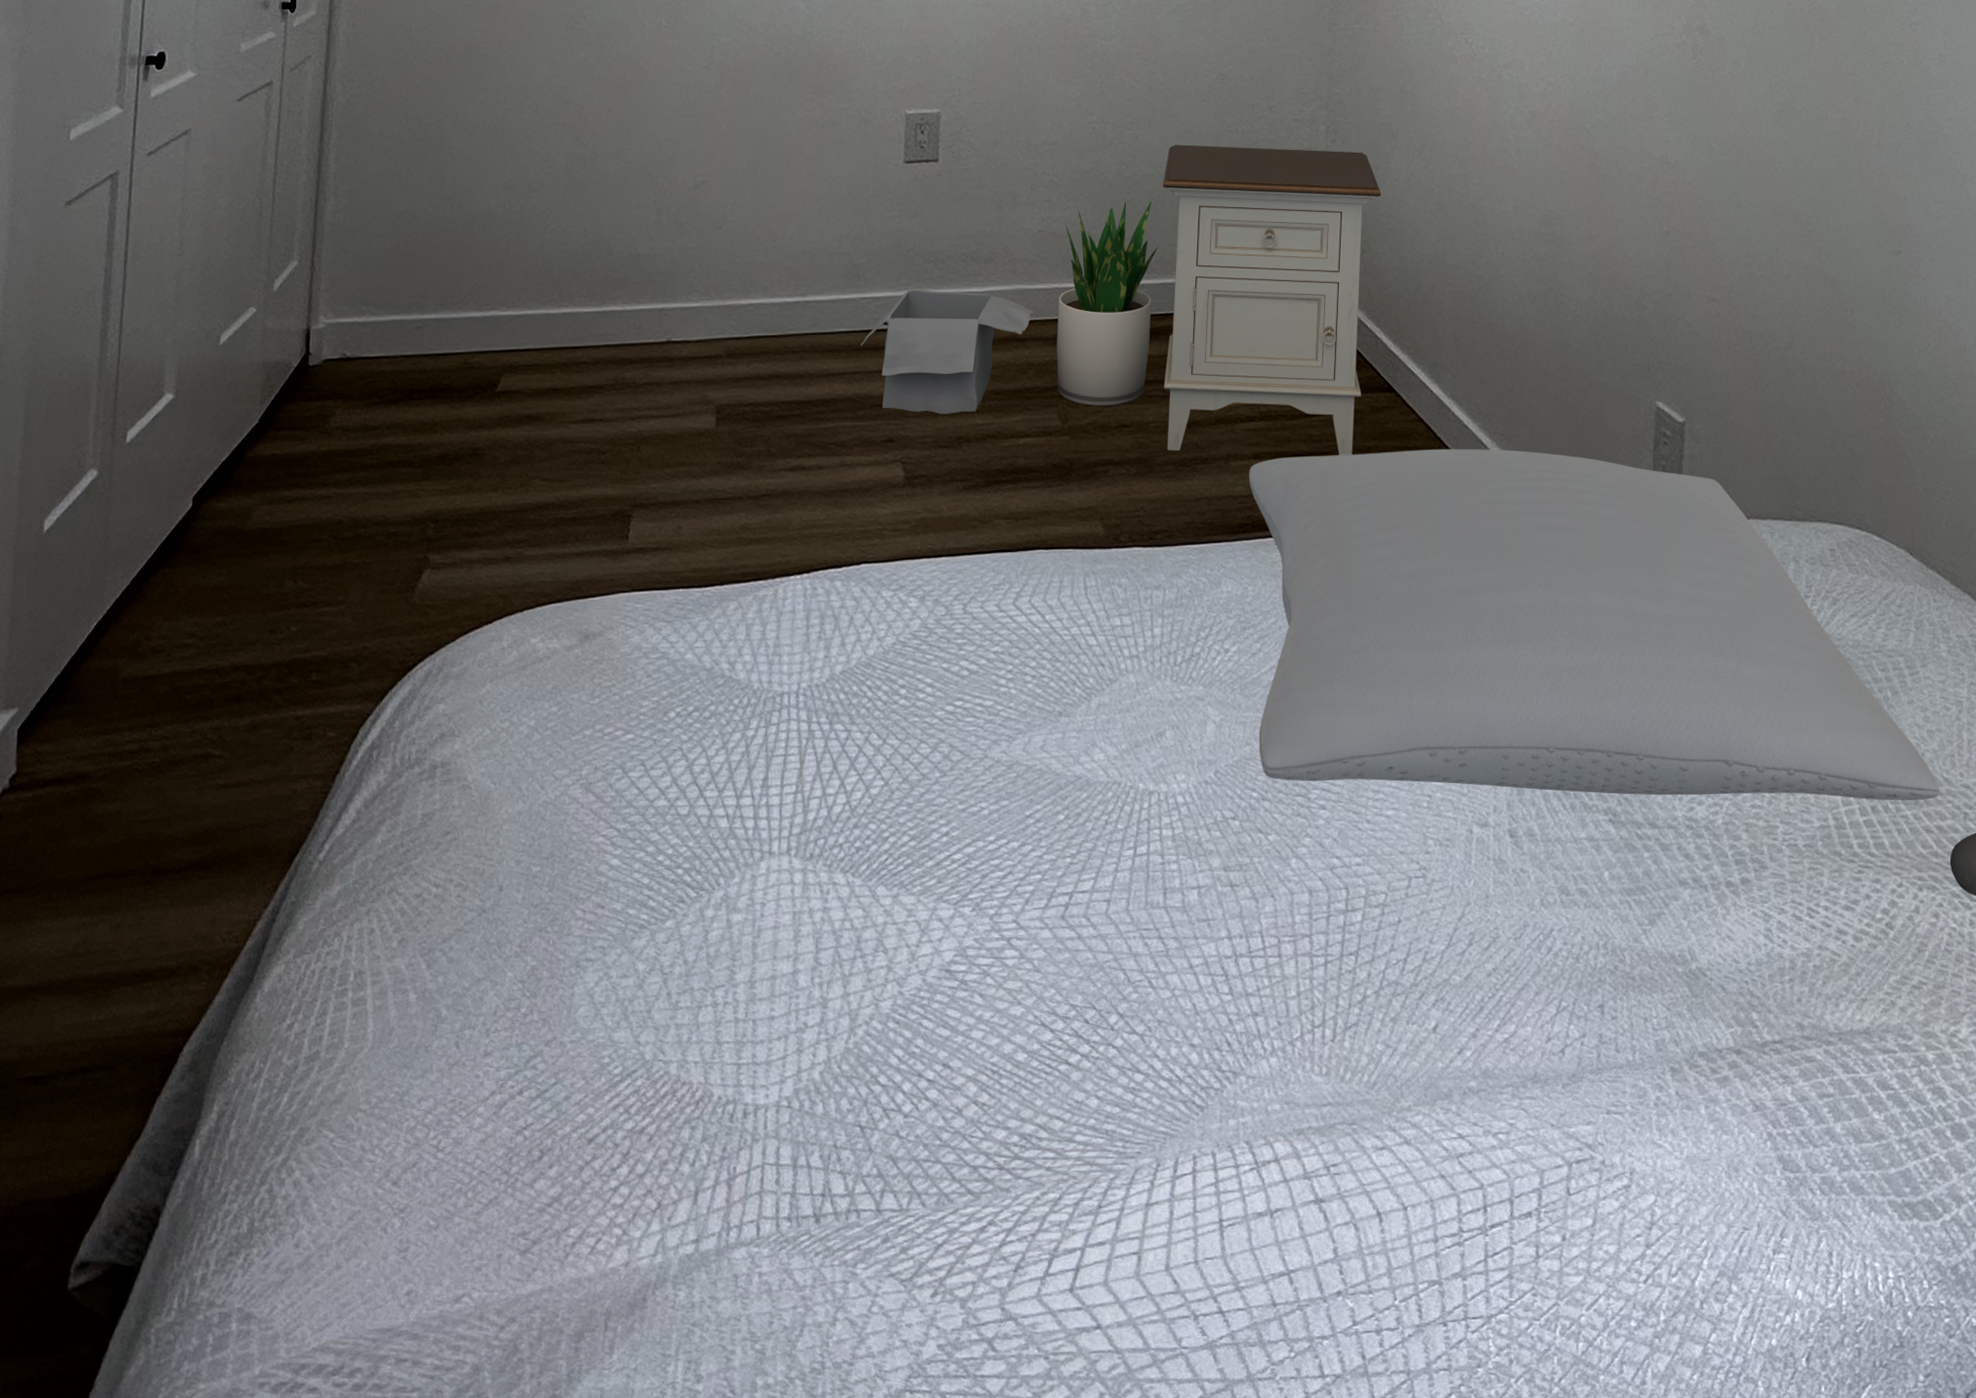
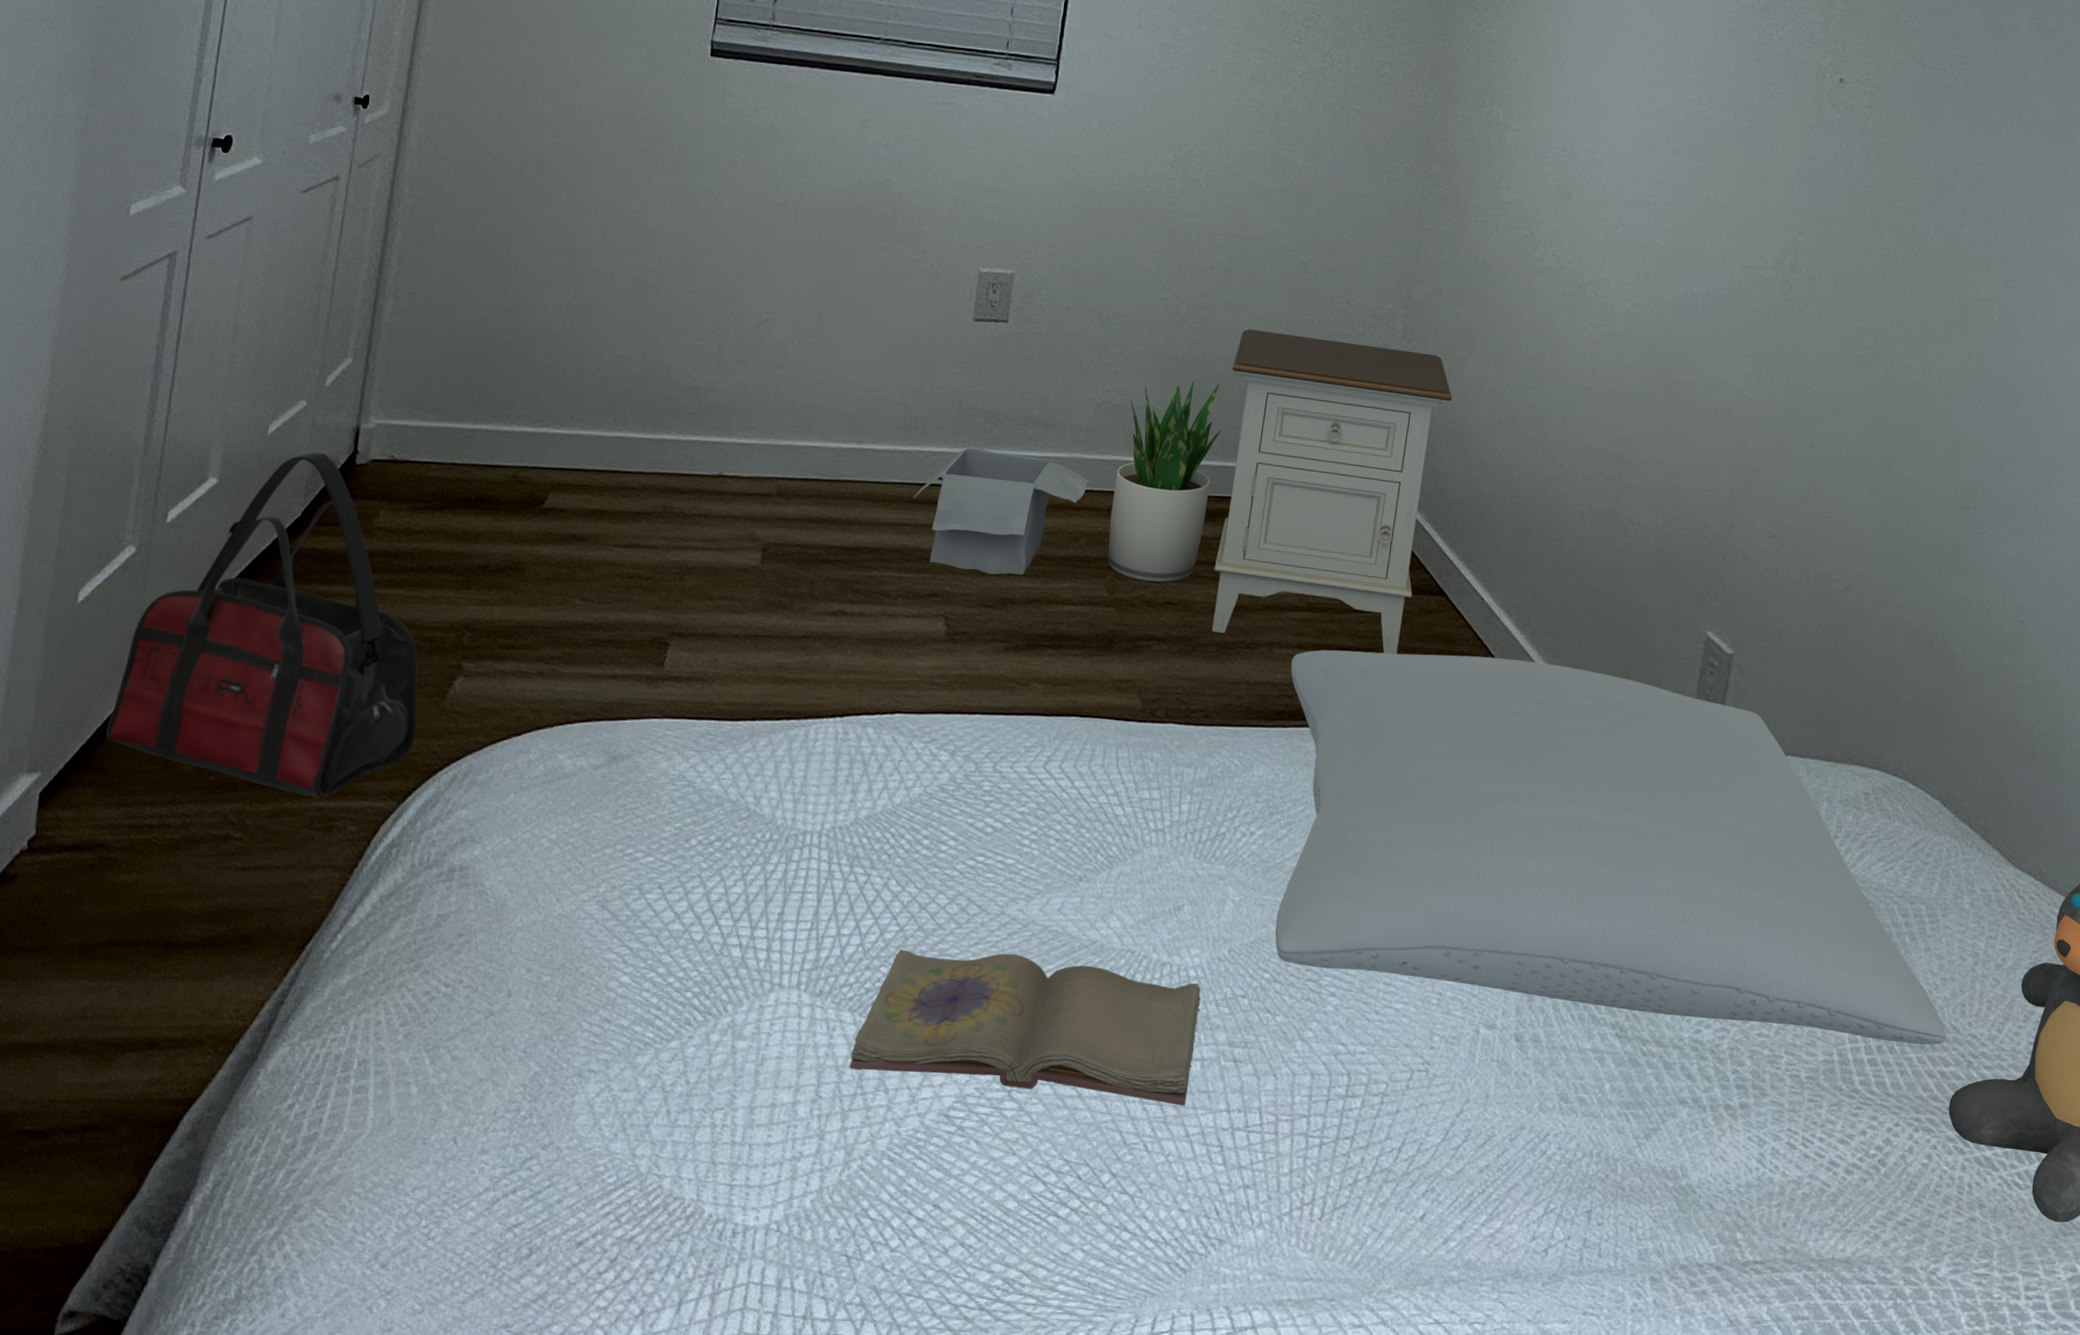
duffel bag: none [80,358,388,707] -> present [106,452,418,799]
diary: none [847,797,1192,937] -> present [849,949,1201,1106]

